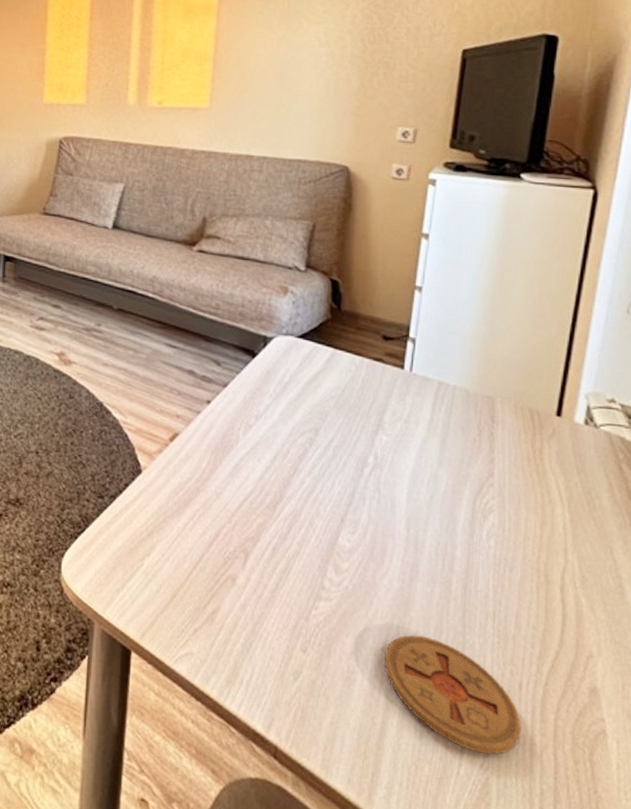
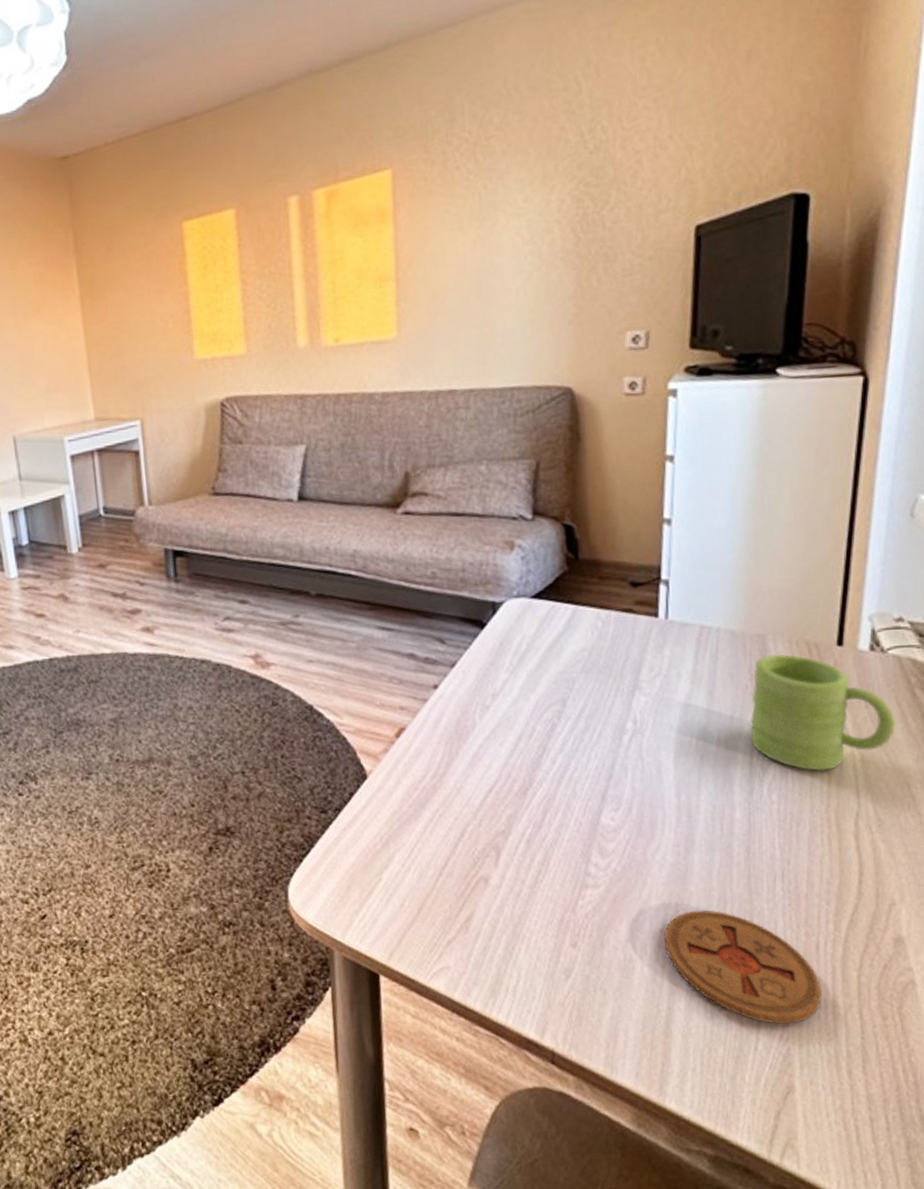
mug: none [475,415,604,525] -> present [750,654,896,771]

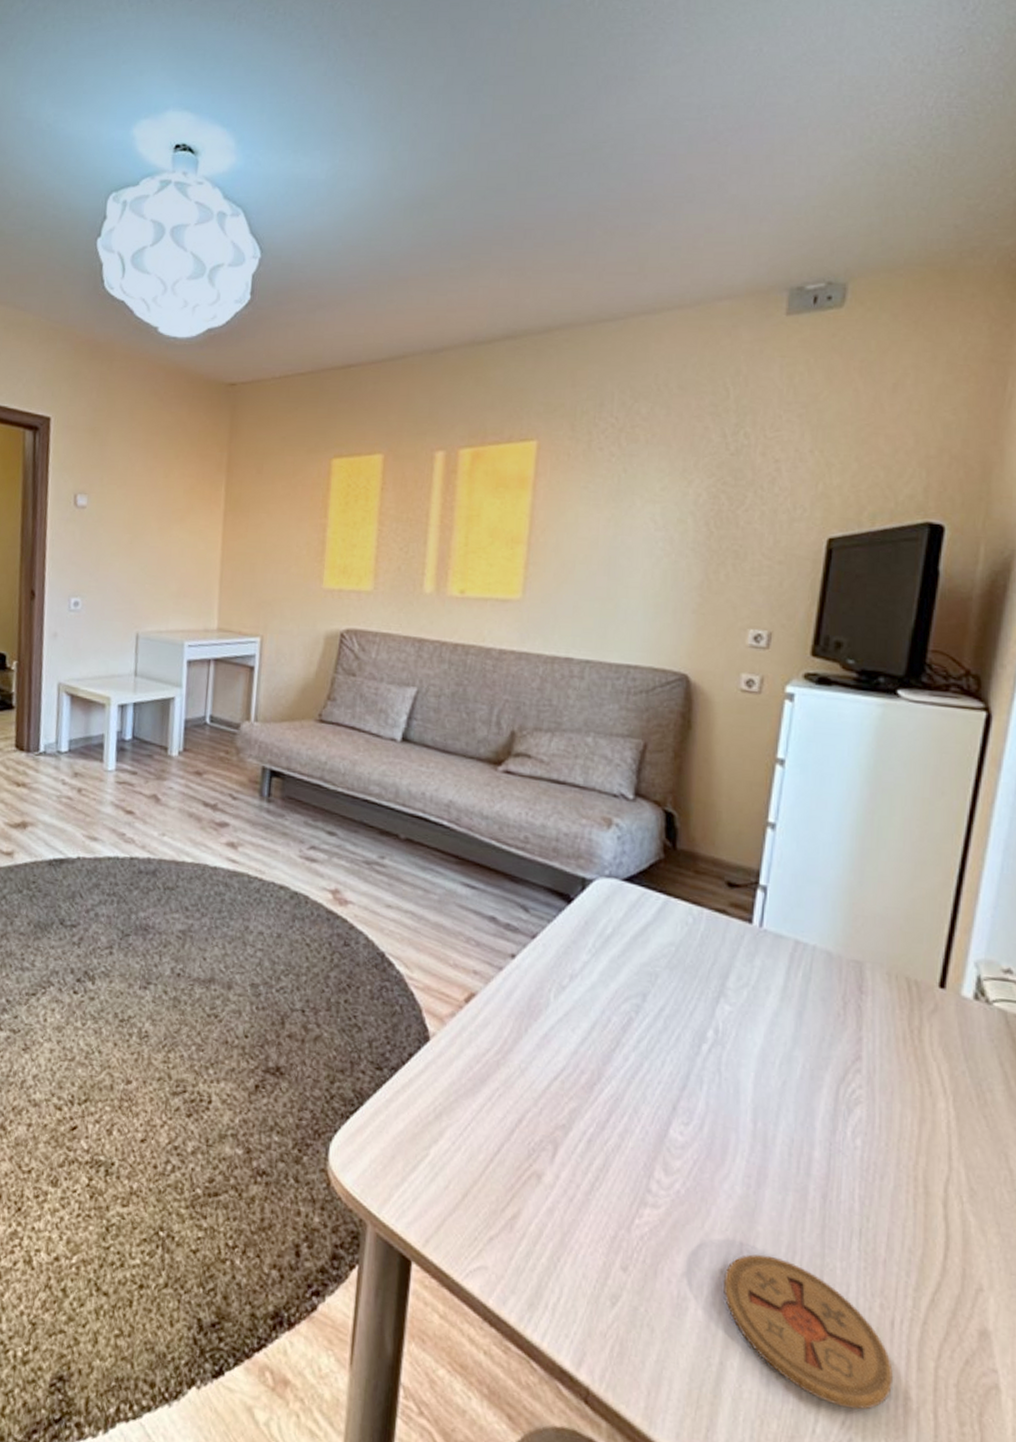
mug: present [750,654,896,771] -> none [837,984,997,1123]

